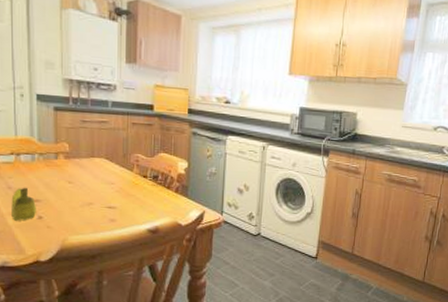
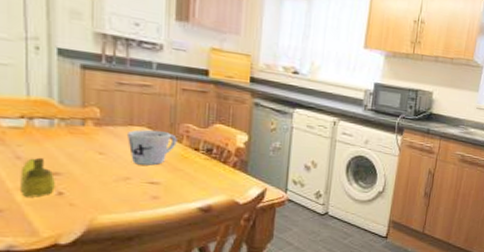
mug: none [89,160,129,192] -> present [126,129,177,166]

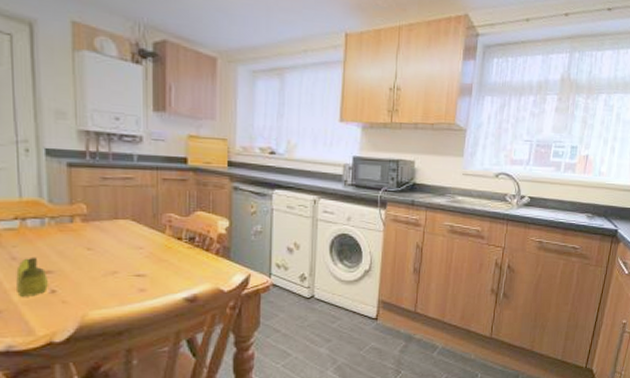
mug: present [126,129,177,166] -> none [112,221,160,258]

